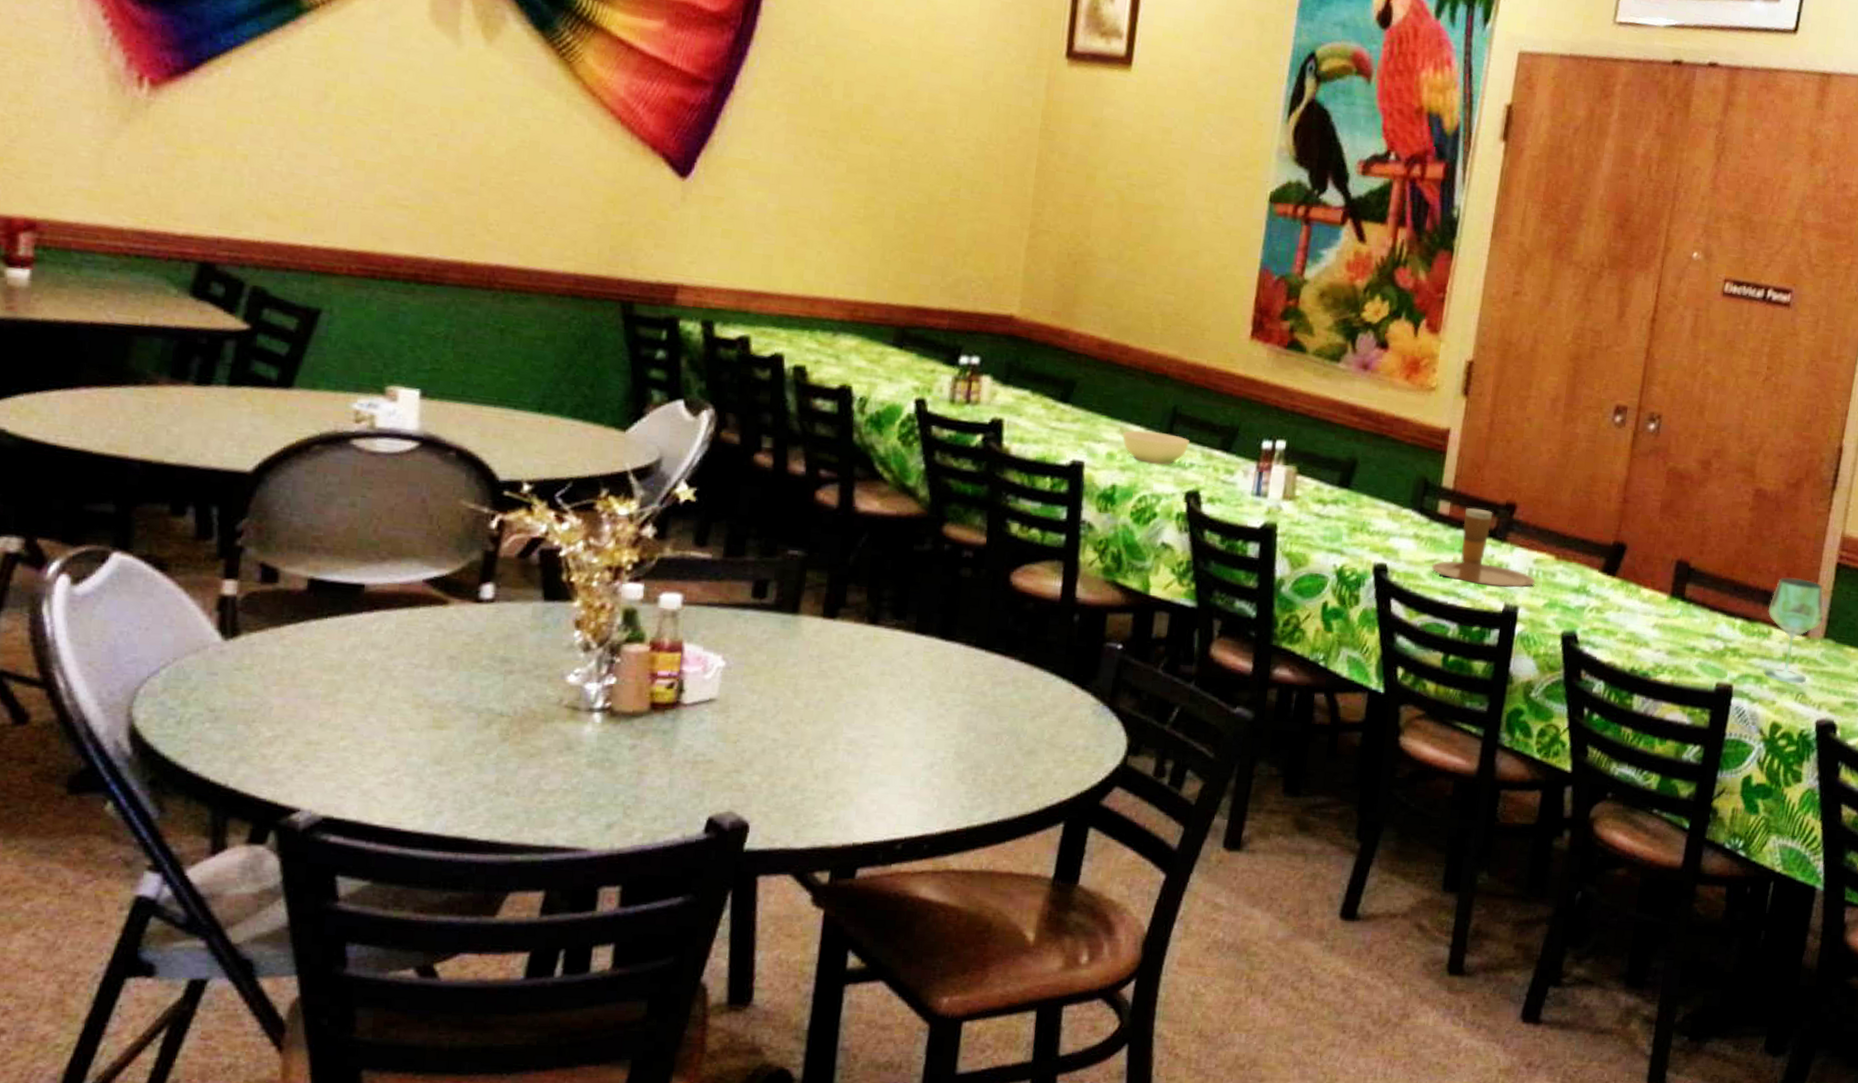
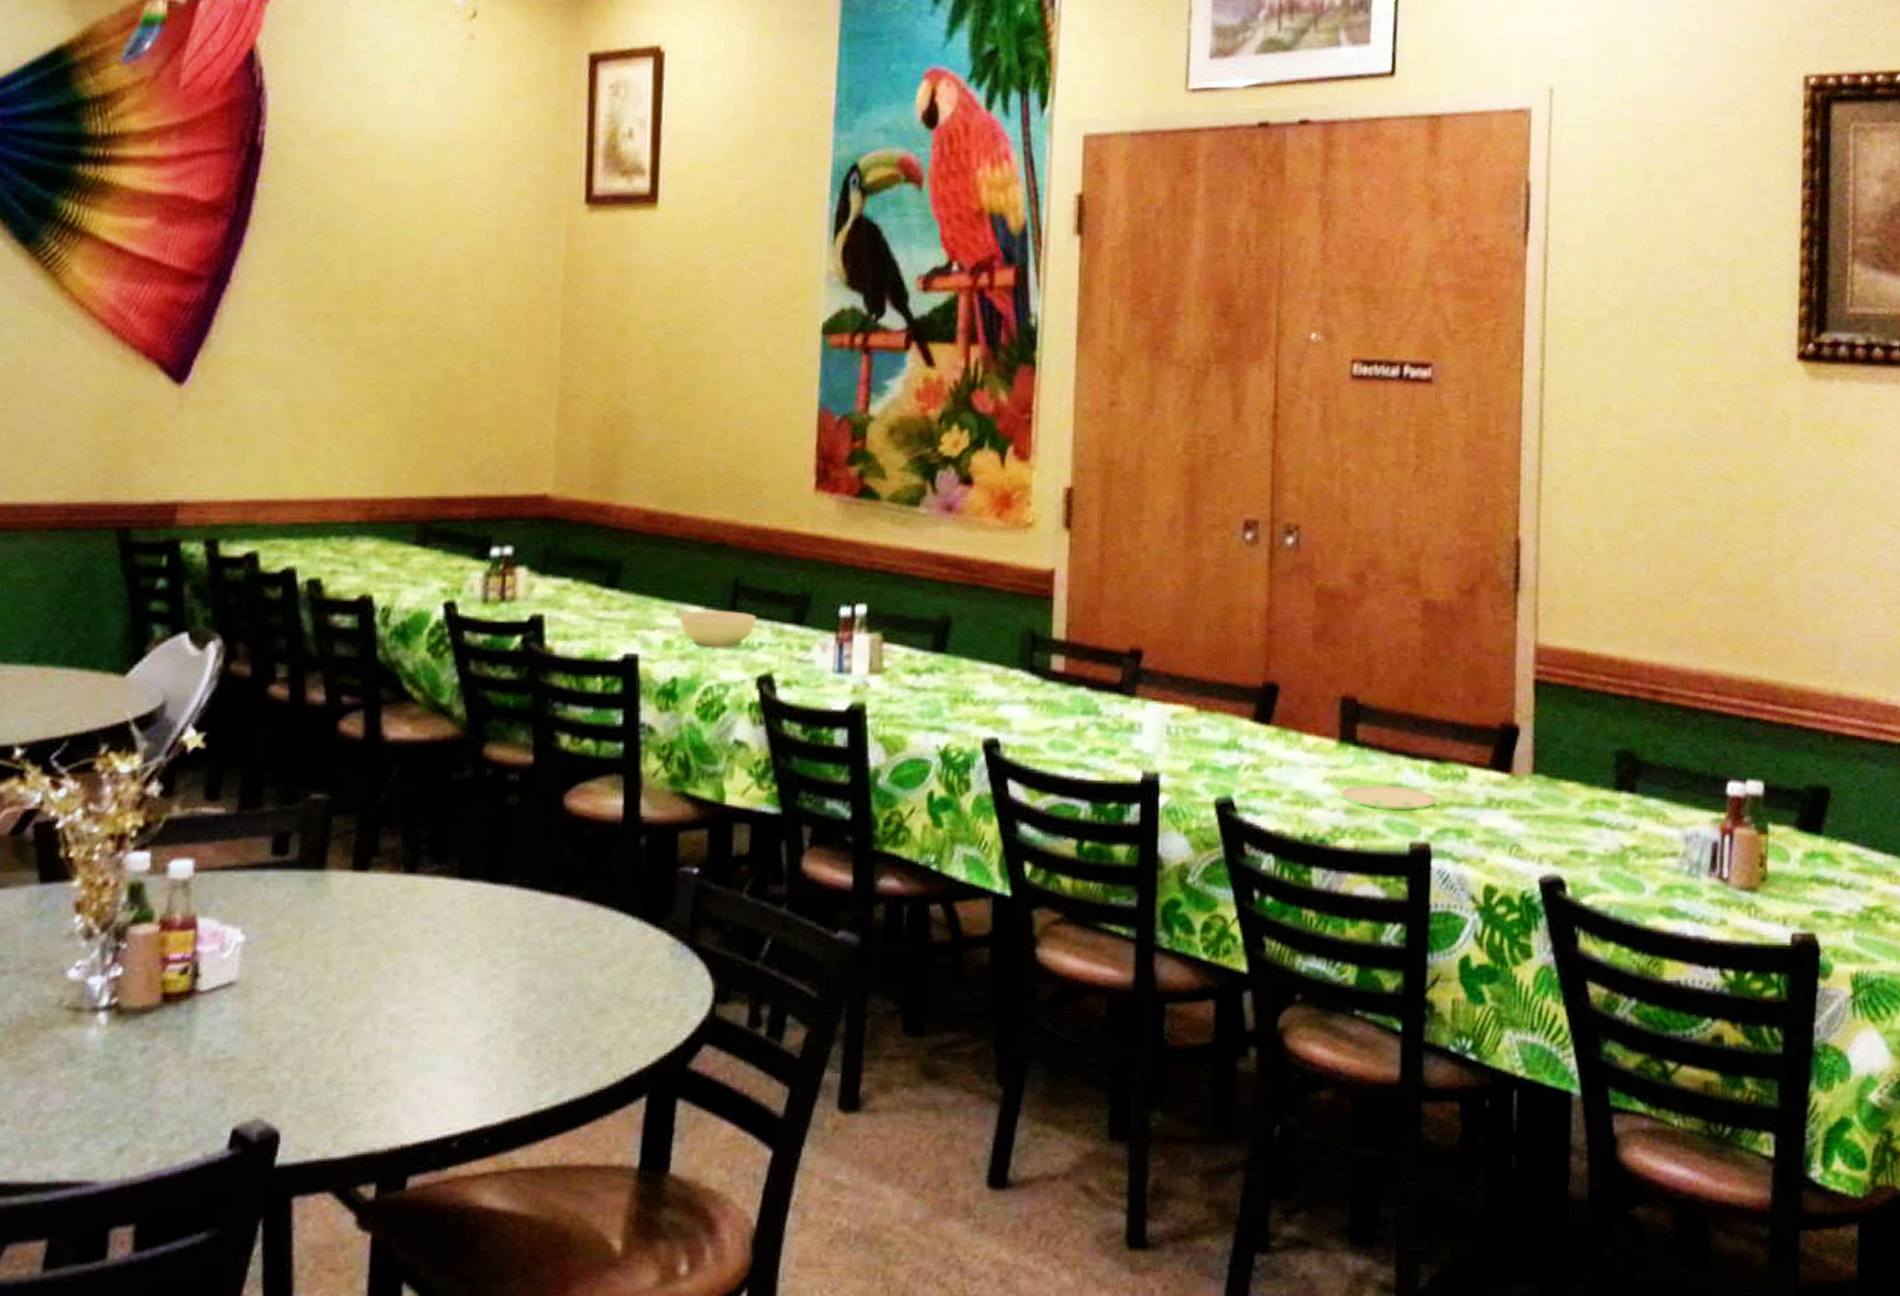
plate: present [1431,560,1536,588] -> none [1050,725,1176,752]
beverage cup: present [1460,507,1493,565] -> none [1082,659,1116,727]
plate: none [1666,633,1744,657] -> present [1341,786,1437,811]
wine glass: present [1764,577,1824,684] -> none [1459,704,1529,834]

